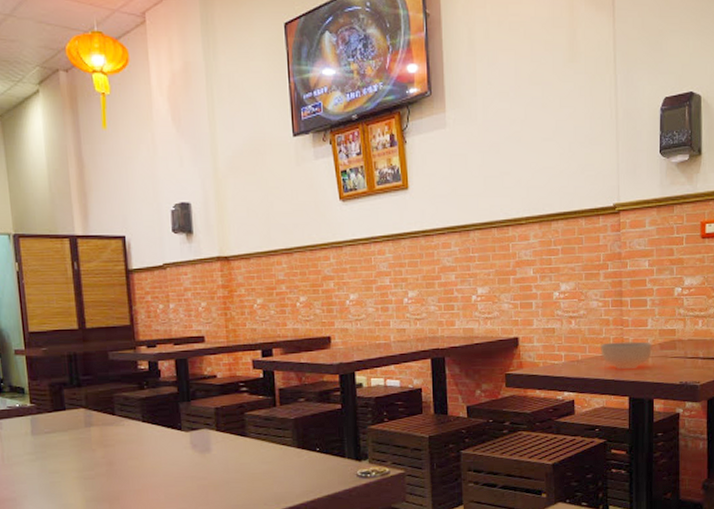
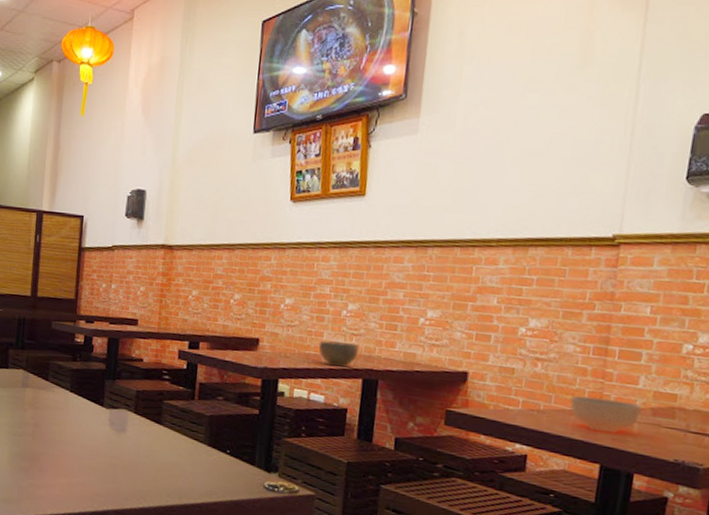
soup bowl: none [387,328,424,351] -> present [318,340,360,367]

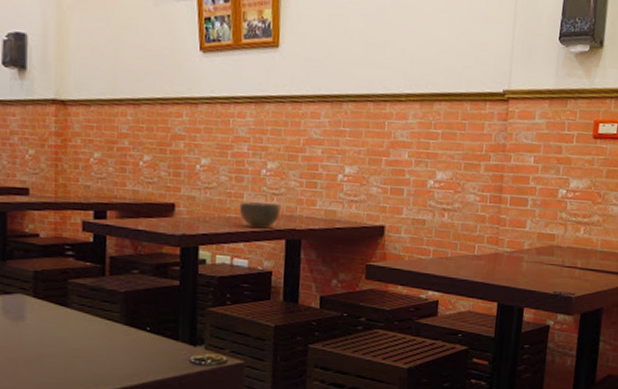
bowl: present [570,396,642,434] -> none [472,241,529,274]

